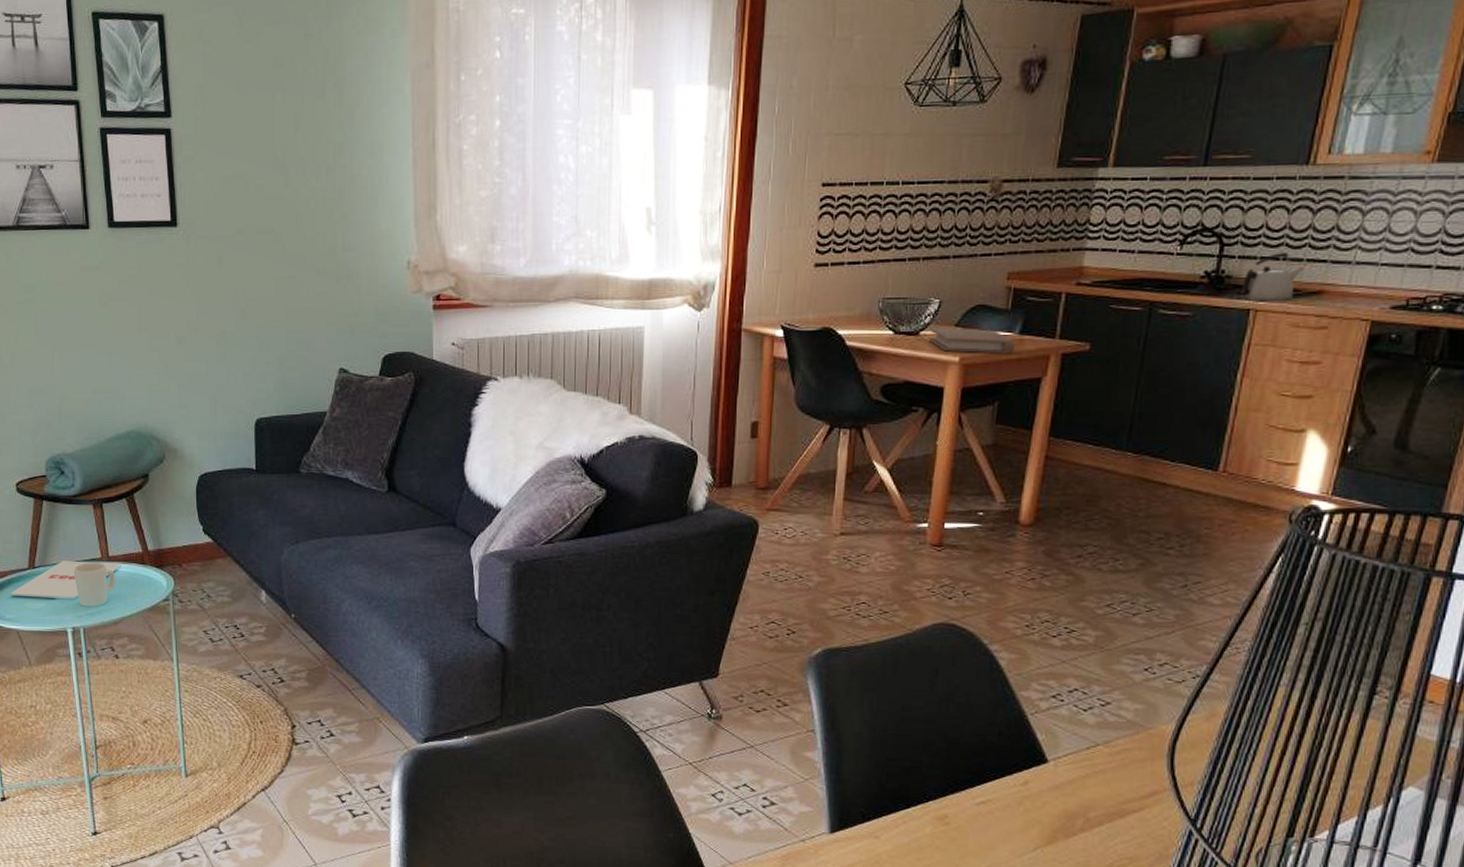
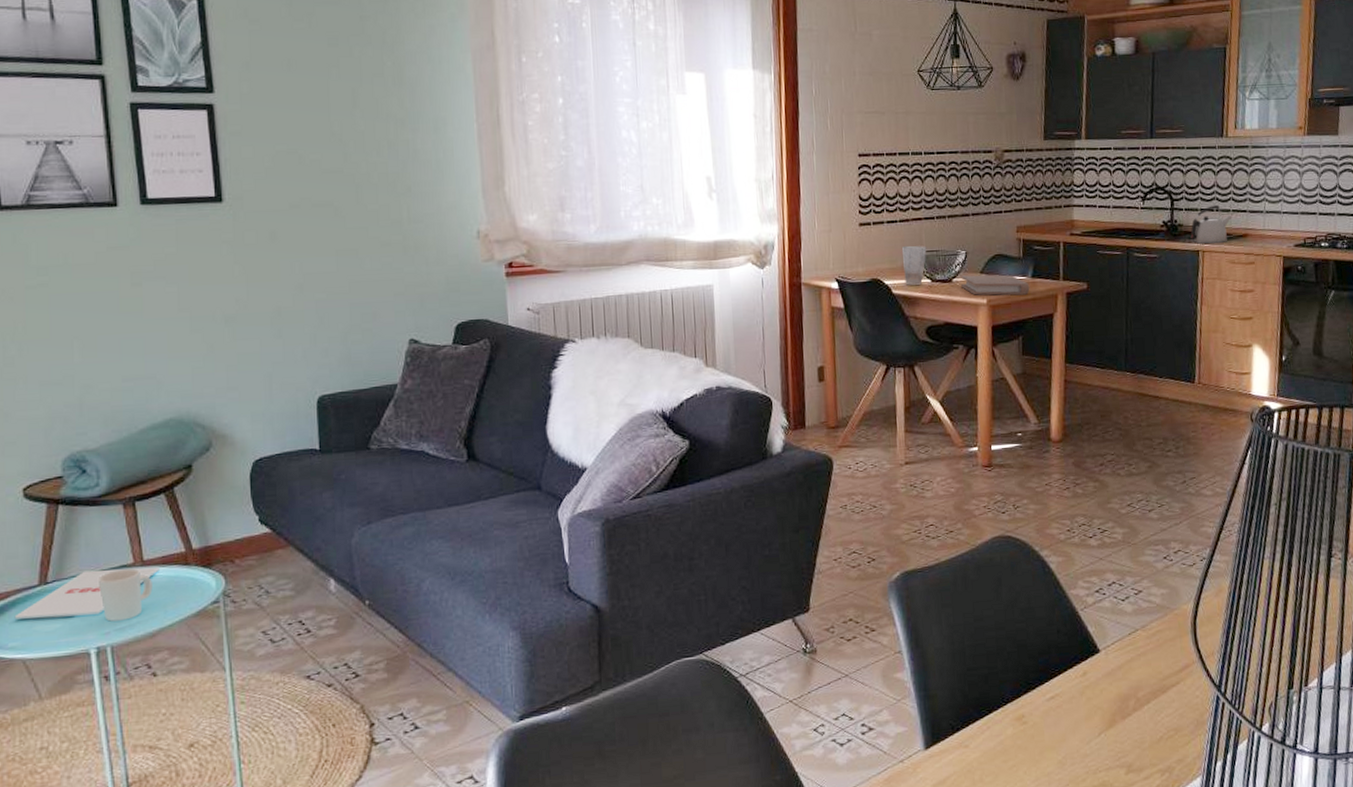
cup: none [861,291,893,337] -> present [901,245,927,285]

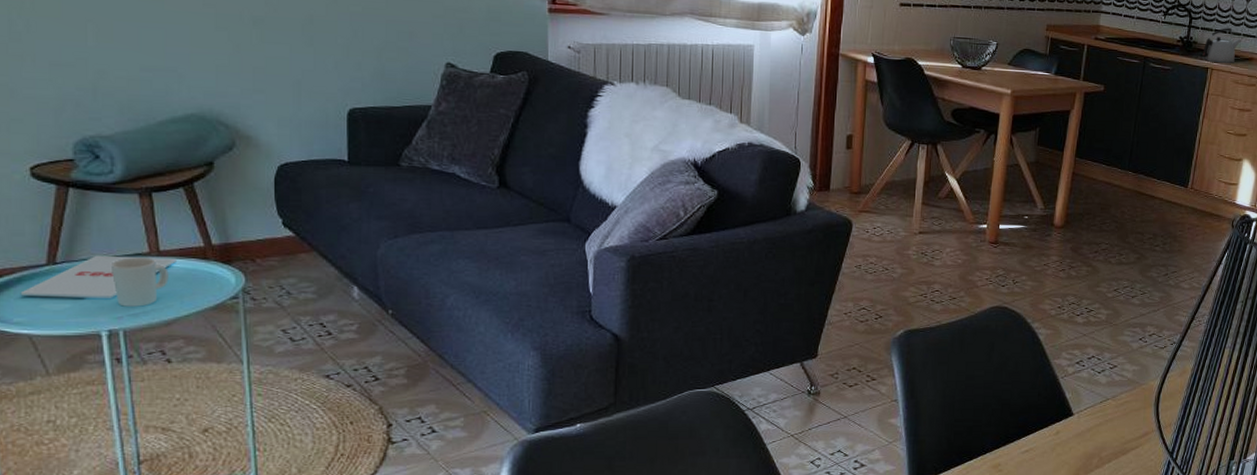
cup: present [901,245,927,285] -> none [937,30,961,69]
book: present [960,275,1030,296] -> none [988,65,1052,90]

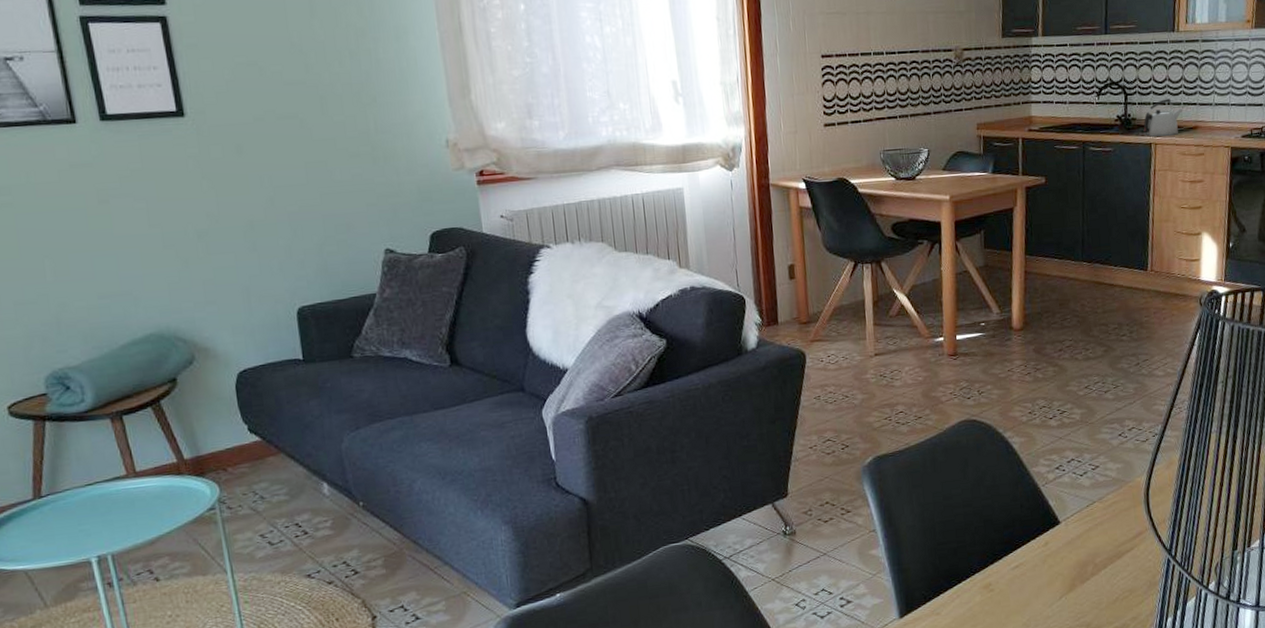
magazine: present [20,255,176,300] -> none [12,477,153,534]
mug: present [110,257,169,308] -> none [92,479,148,532]

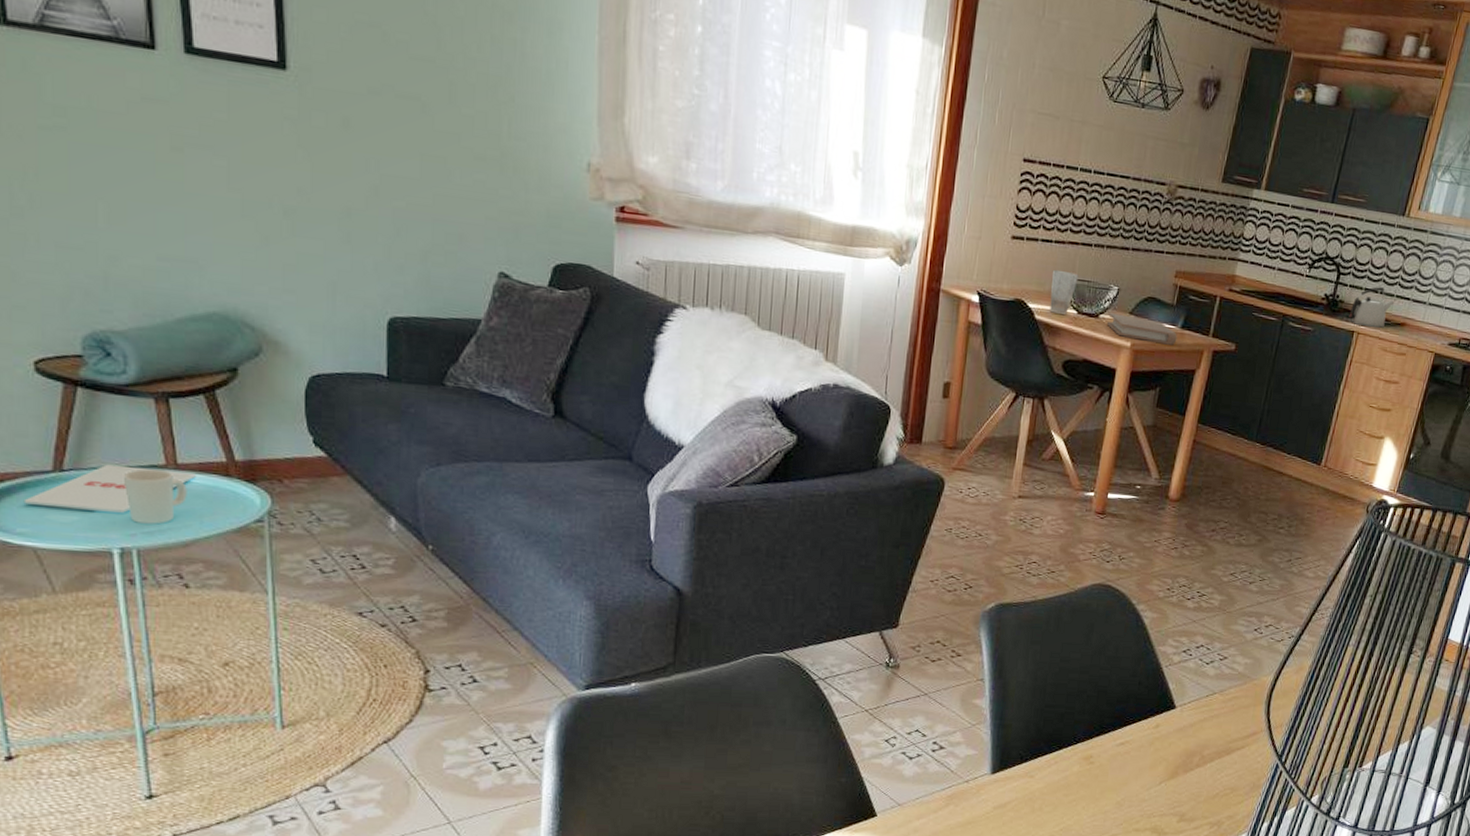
magazine: none [12,477,153,534] -> present [23,464,196,514]
mug: none [92,479,148,532] -> present [123,468,187,525]
cup: none [866,144,891,184] -> present [1049,269,1079,314]
book: none [923,171,991,192] -> present [1106,313,1178,345]

